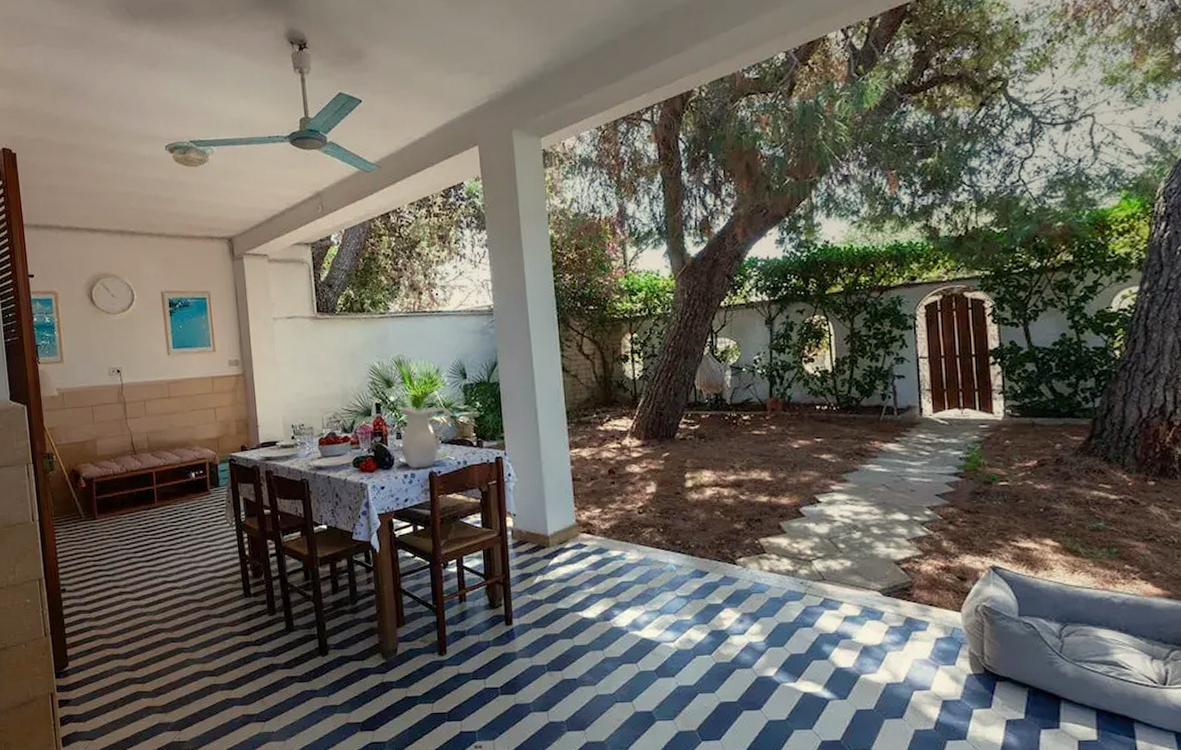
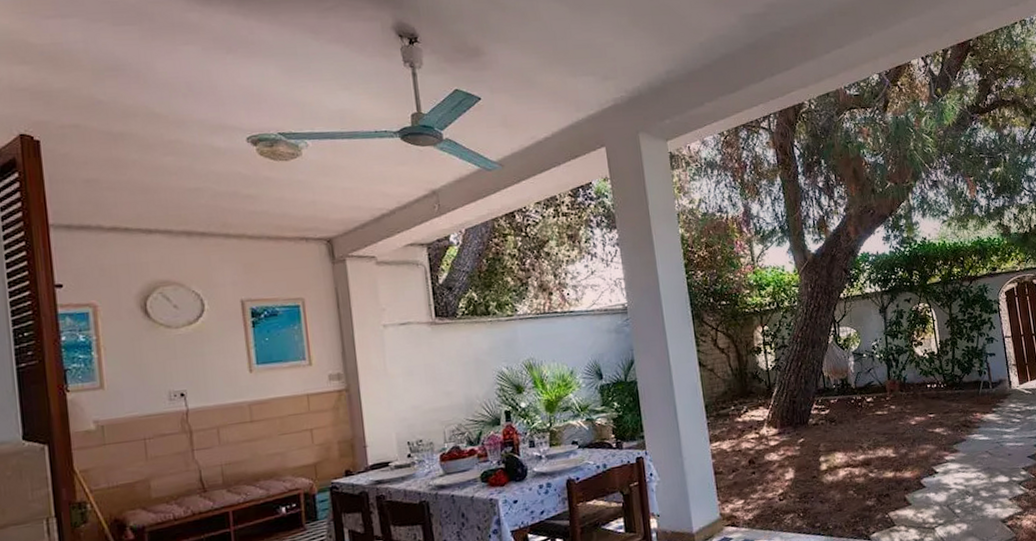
pitcher: present [400,406,452,469] -> none [533,409,589,478]

